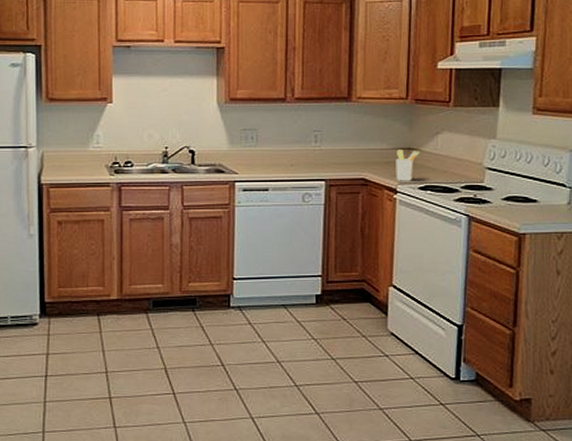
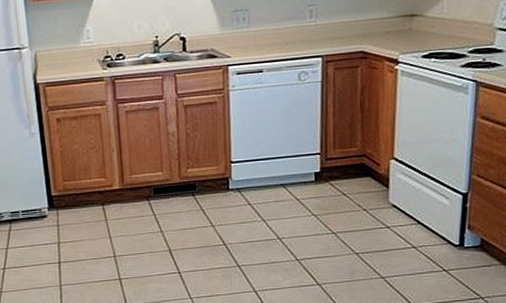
utensil holder: present [396,150,420,181] -> none [397,17,424,51]

